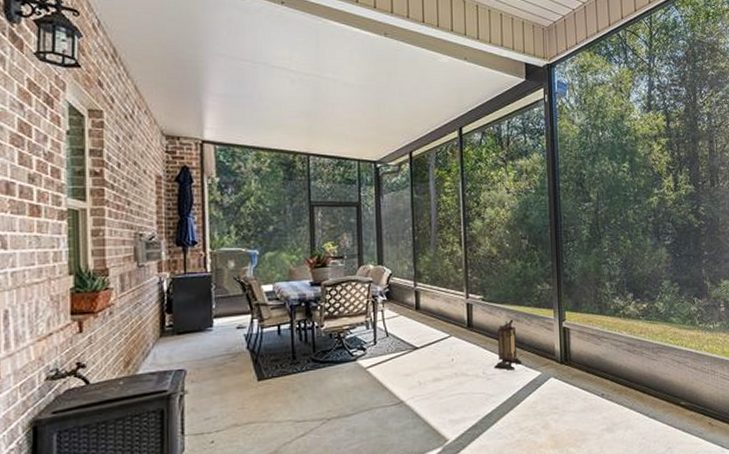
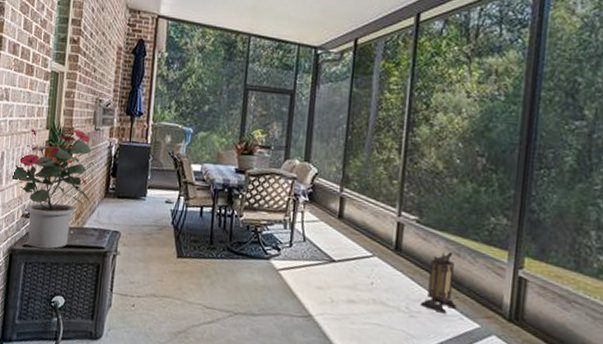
potted flower: none [25,269,142,412] -> present [12,128,92,249]

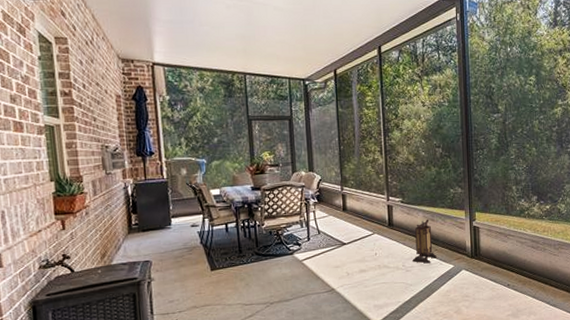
potted flower: present [12,128,92,249] -> none [20,176,114,295]

